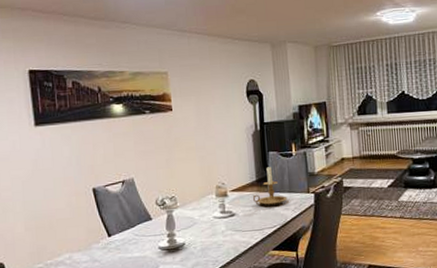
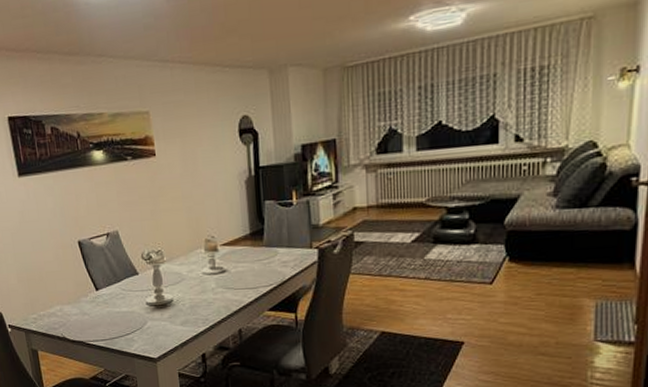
candle holder: present [252,166,287,206] -> none [245,217,286,262]

